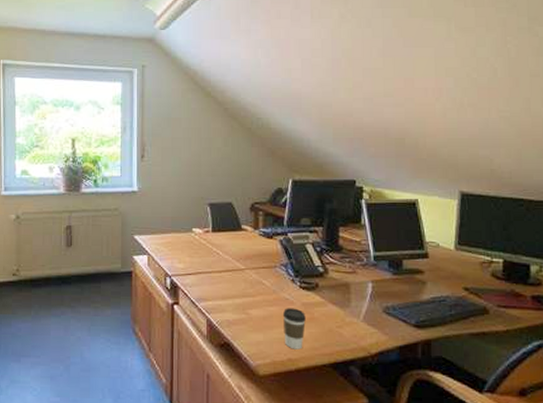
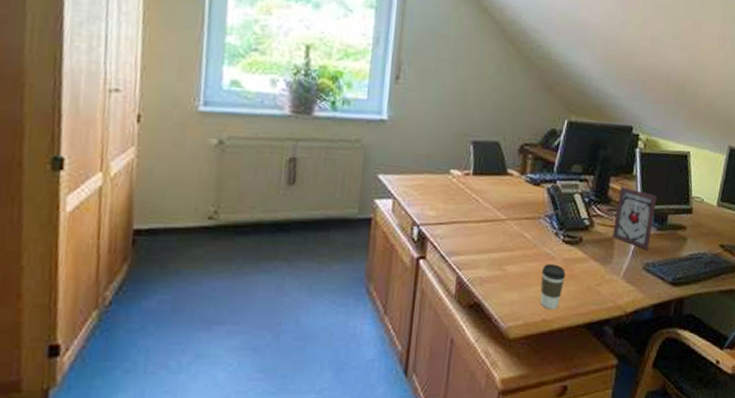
picture frame: none [348,235,389,294] -> present [612,186,657,250]

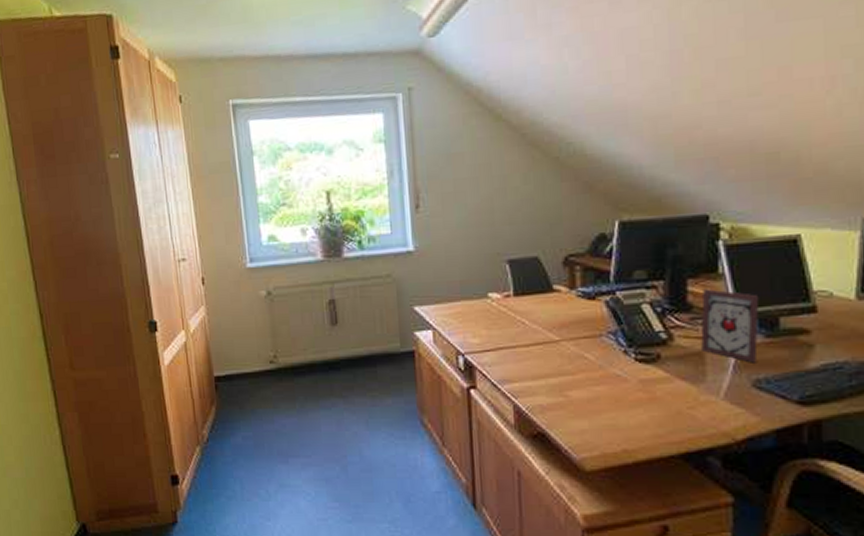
coffee cup: present [540,264,566,309] -> none [613,386,645,438]

